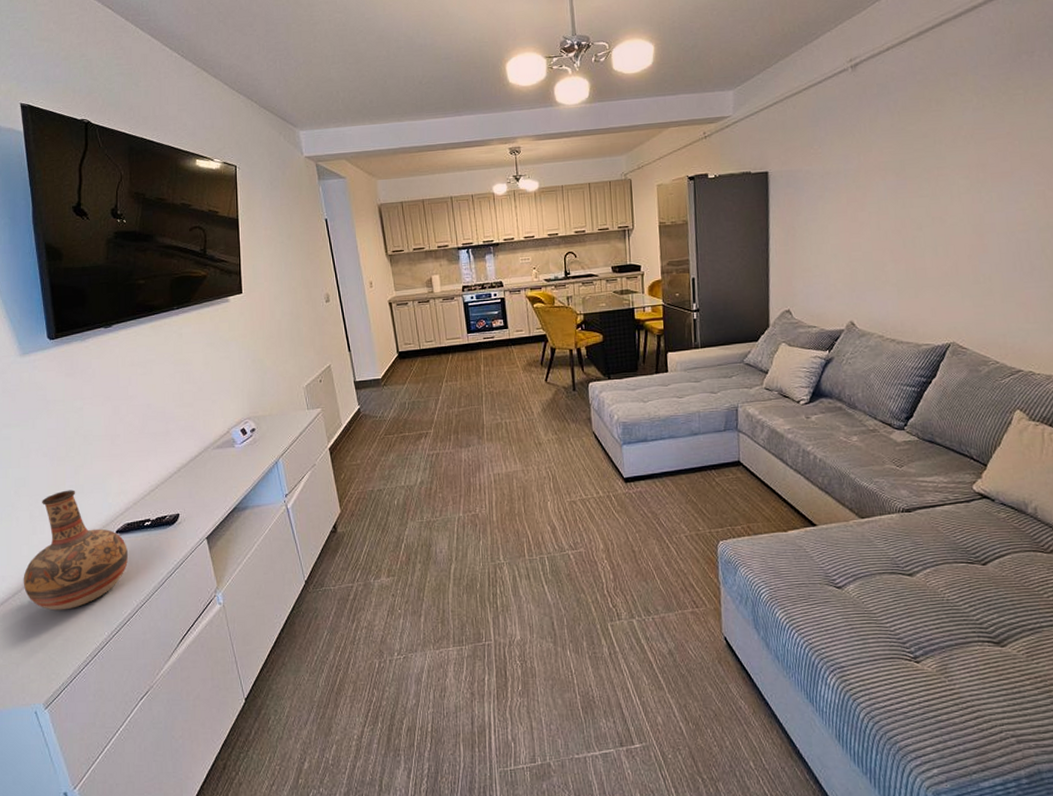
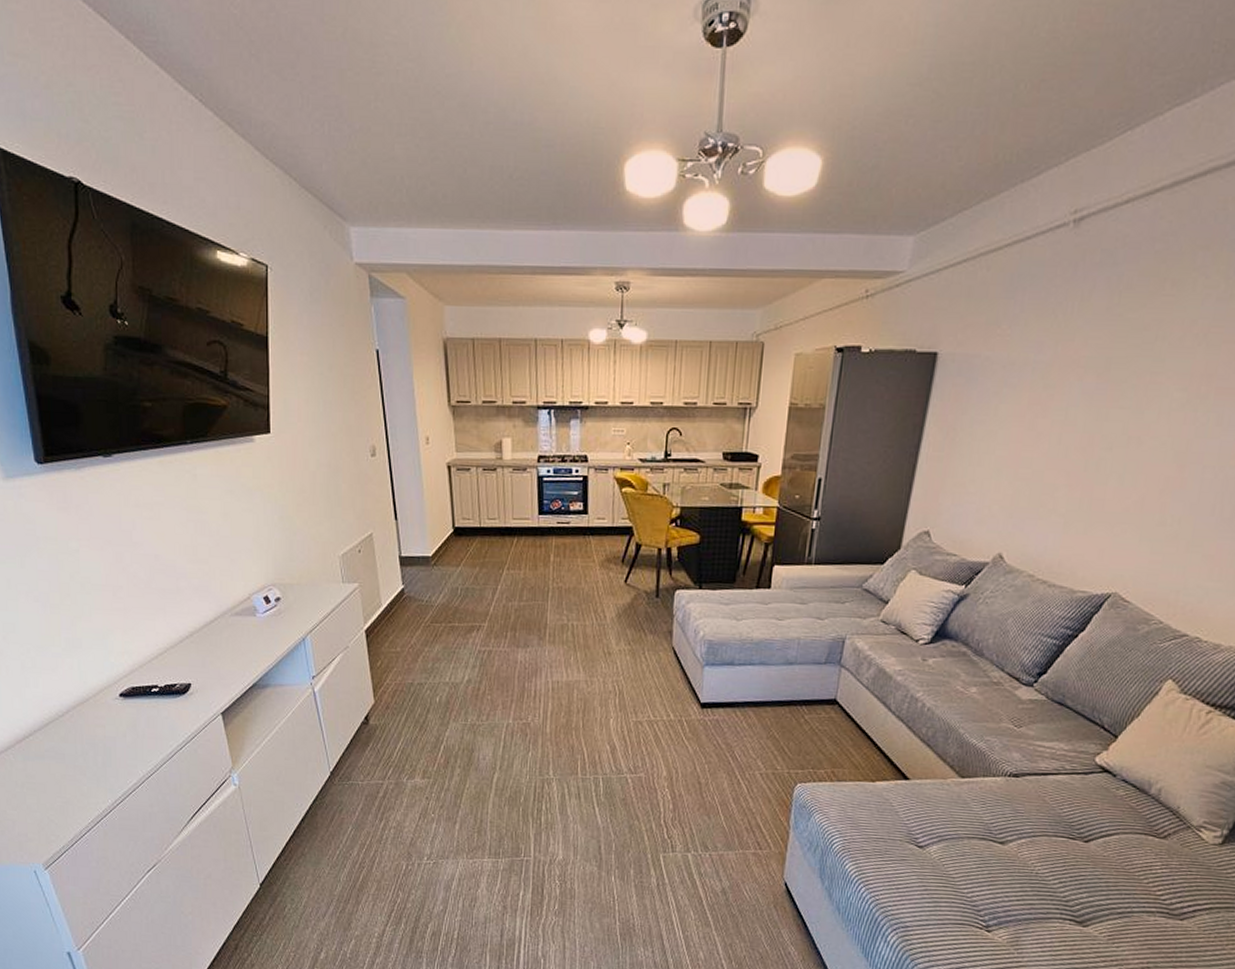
vase: present [23,490,129,611] -> none [16,642,134,772]

